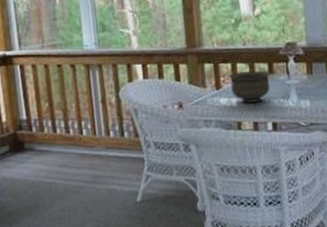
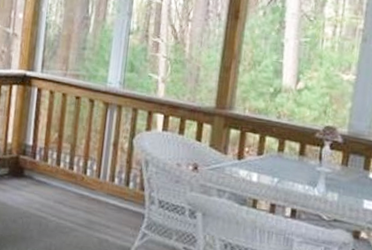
bowl: present [228,70,271,103] -> none [253,145,302,183]

